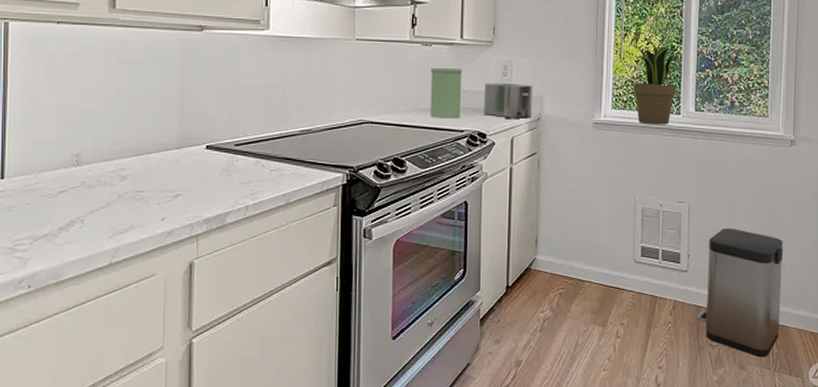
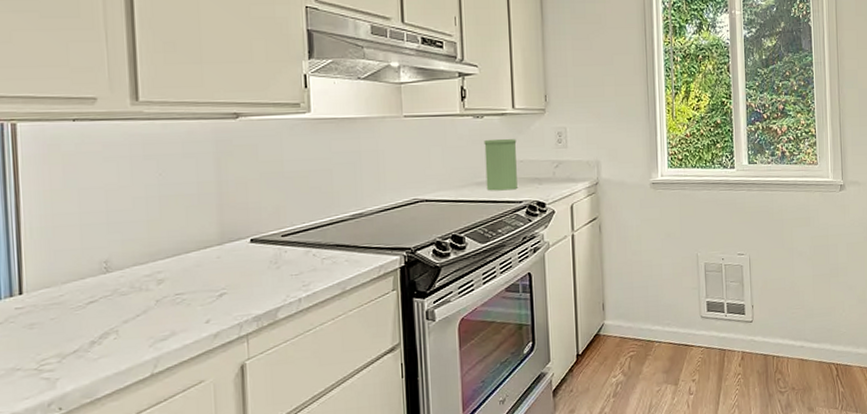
toaster: present [484,83,534,120] -> none [540,149,590,187]
potted plant: present [632,42,677,125] -> none [683,99,729,181]
pedal bin: present [697,228,783,356] -> none [765,275,843,398]

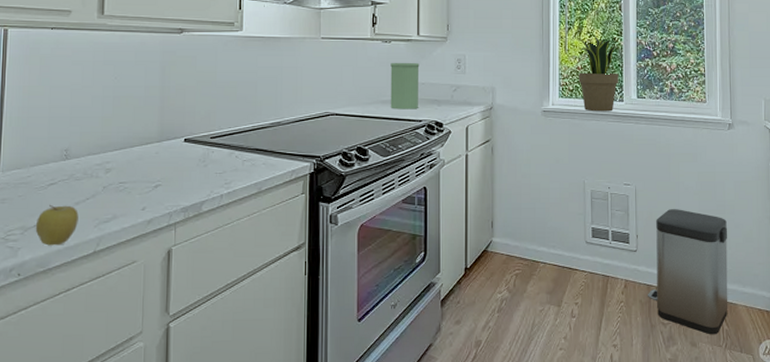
apple: none [75,324,129,373] -> present [35,204,79,246]
potted plant: none [683,99,729,181] -> present [576,35,619,112]
pedal bin: none [765,275,843,398] -> present [648,209,728,334]

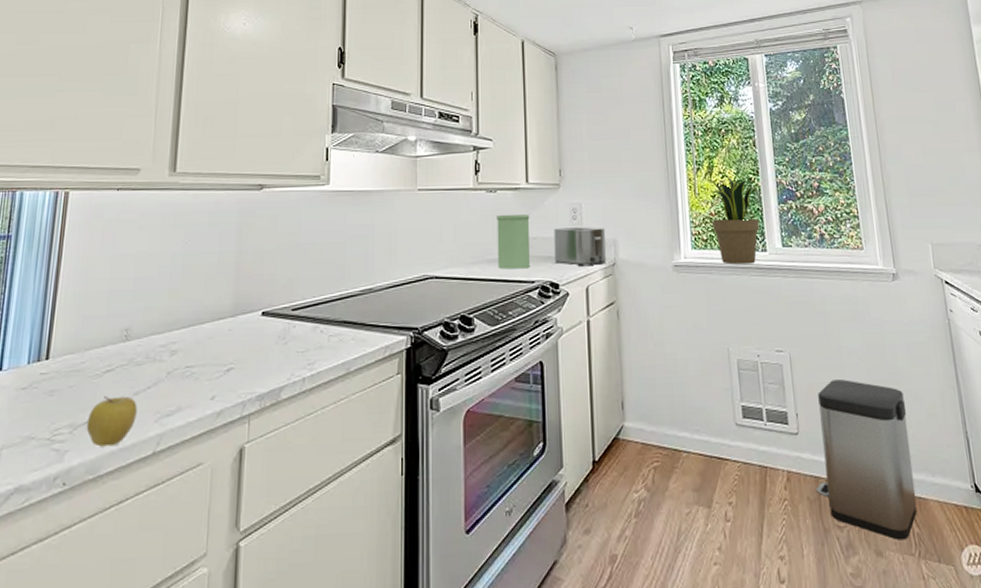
toaster: none [440,75,486,109] -> present [554,227,606,267]

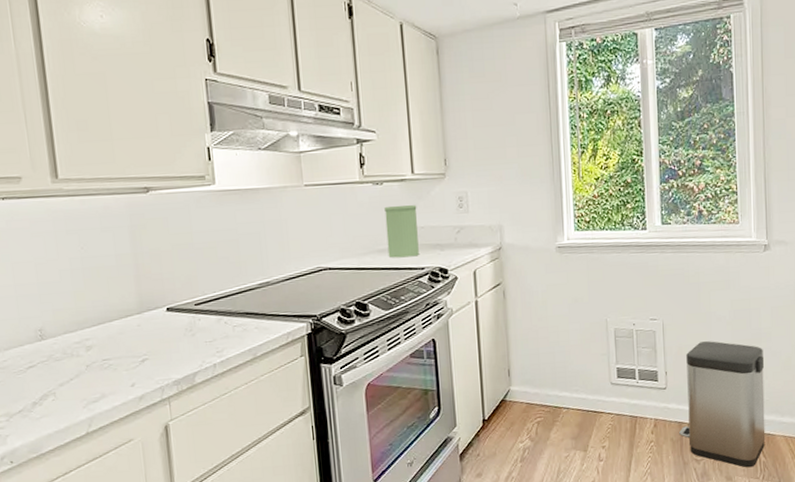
apple: present [86,395,137,447] -> none [20,387,66,431]
toaster: present [554,227,606,267] -> none [441,214,492,252]
potted plant: present [706,175,760,265] -> none [590,157,641,244]

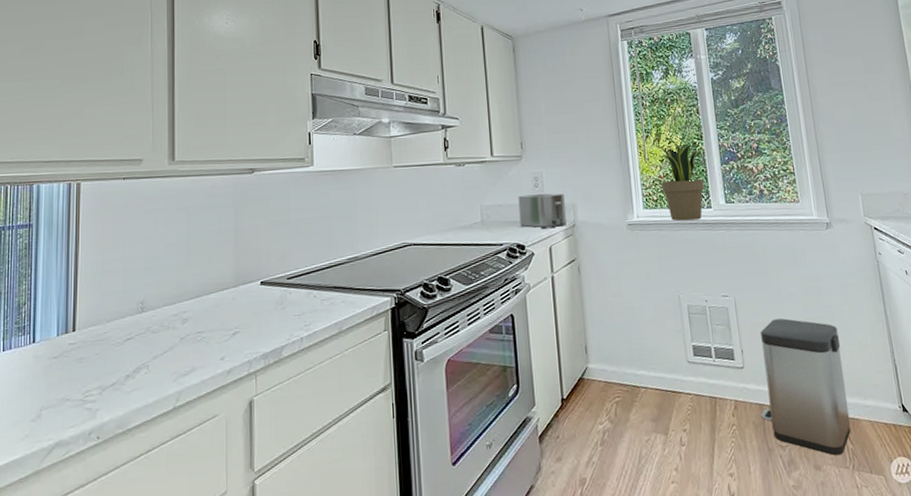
canister: present [384,205,419,258] -> none [466,185,498,235]
toaster: none [441,214,492,252] -> present [518,193,567,229]
potted plant: none [590,157,641,244] -> present [655,141,705,222]

